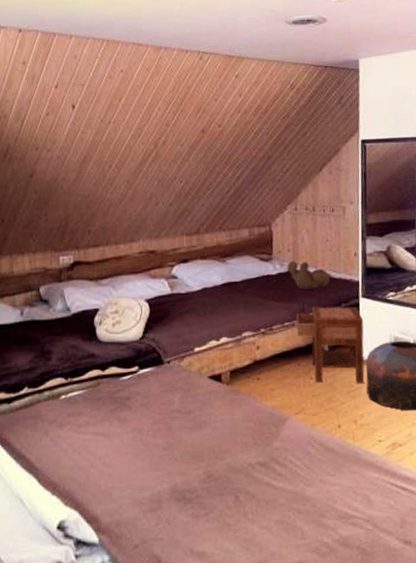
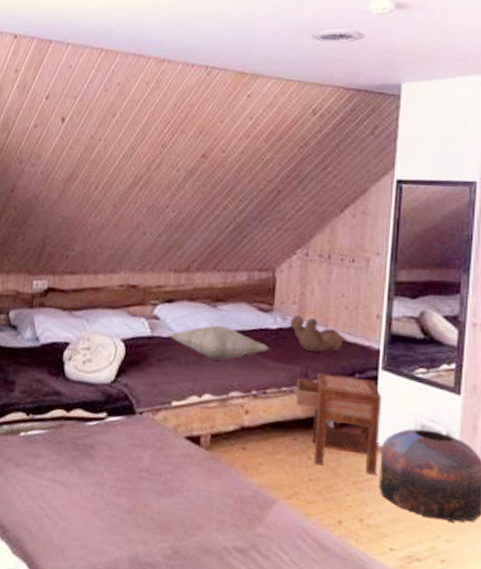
decorative pillow: none [188,277,272,307] -> present [170,325,269,360]

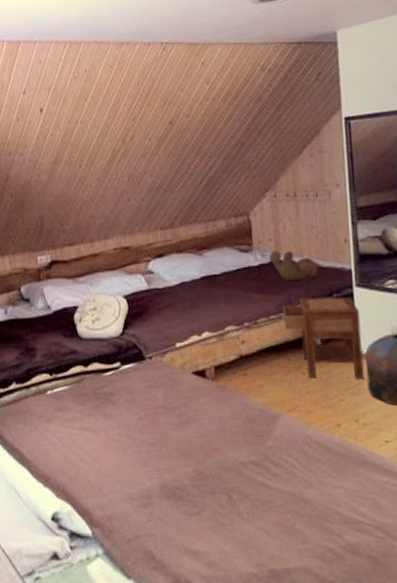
decorative pillow: present [170,325,269,360] -> none [165,270,254,301]

